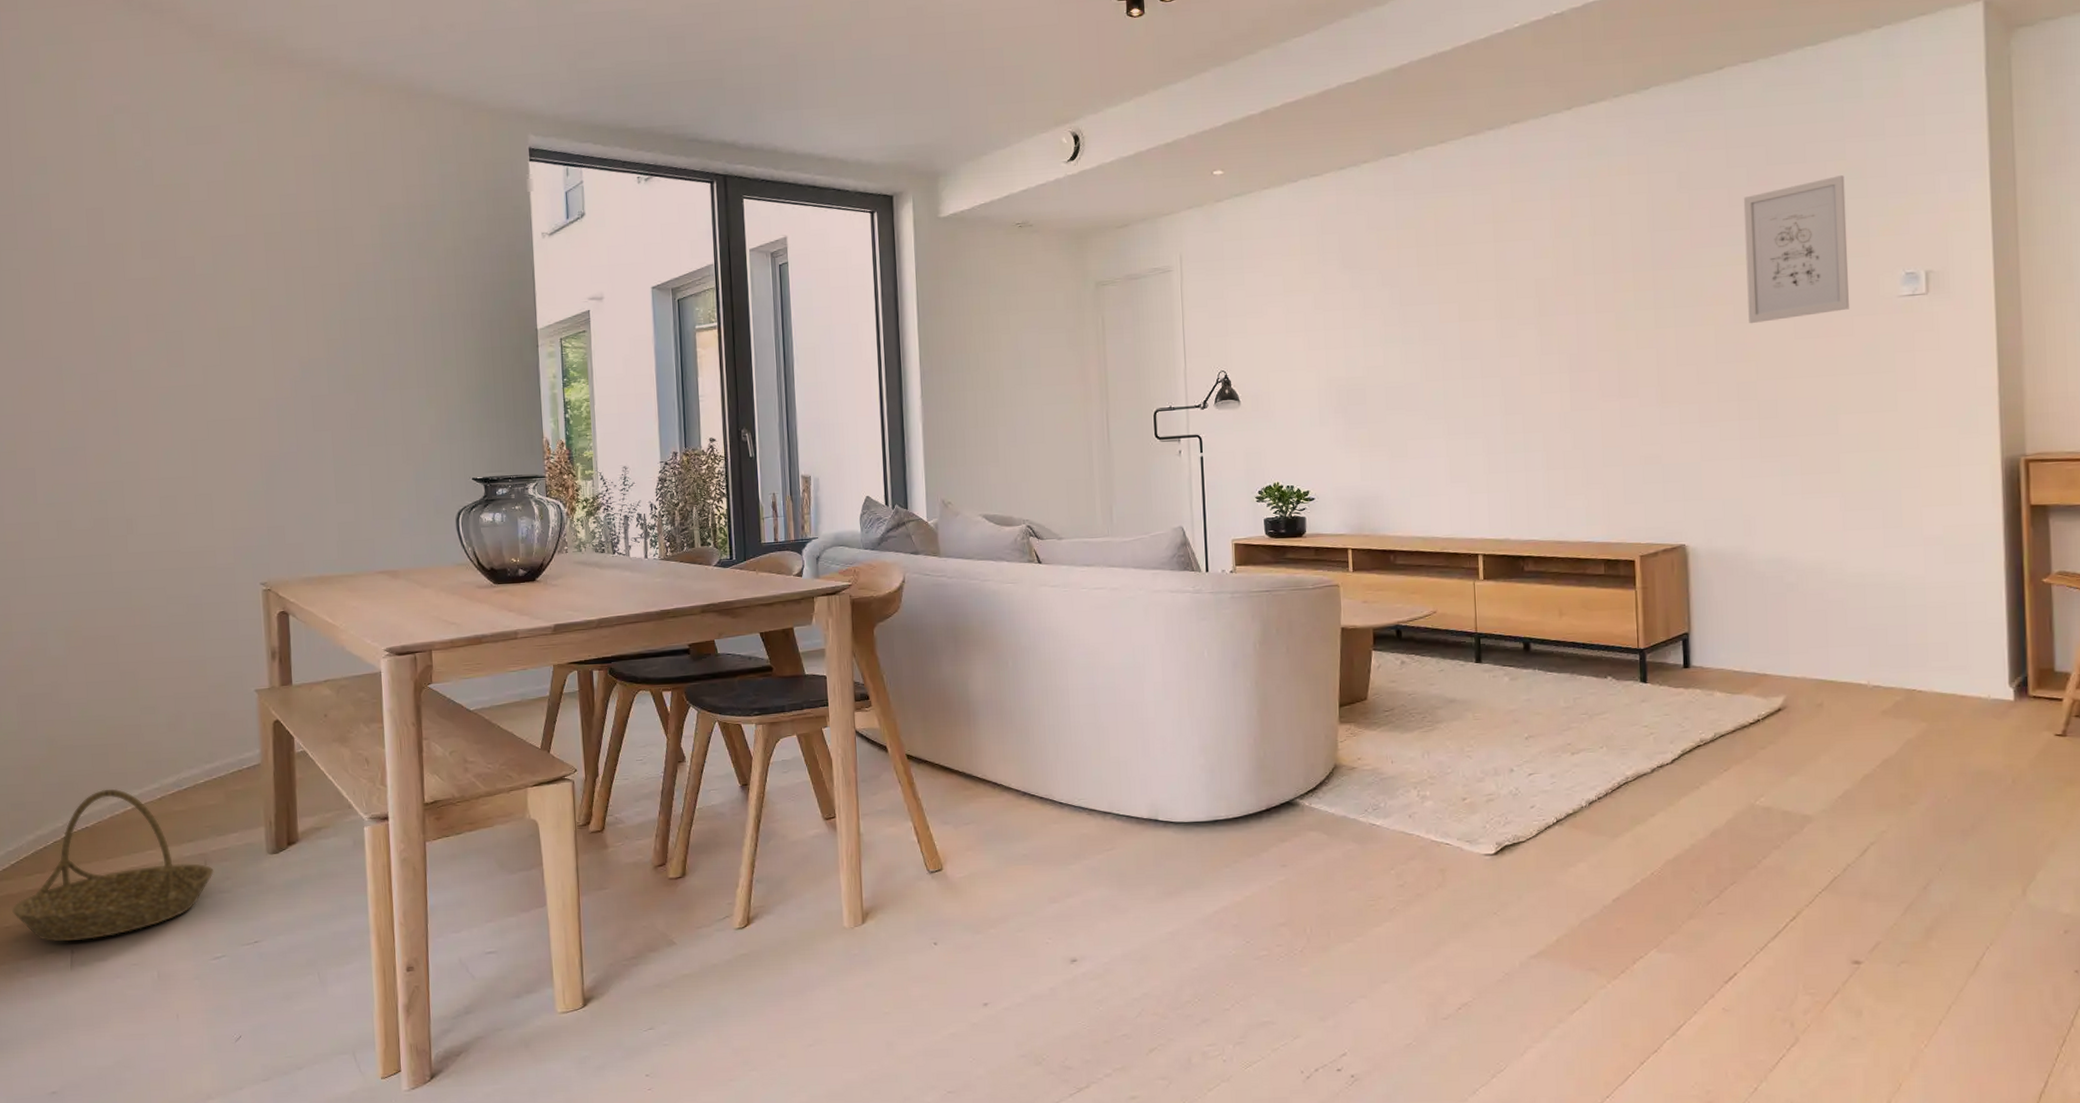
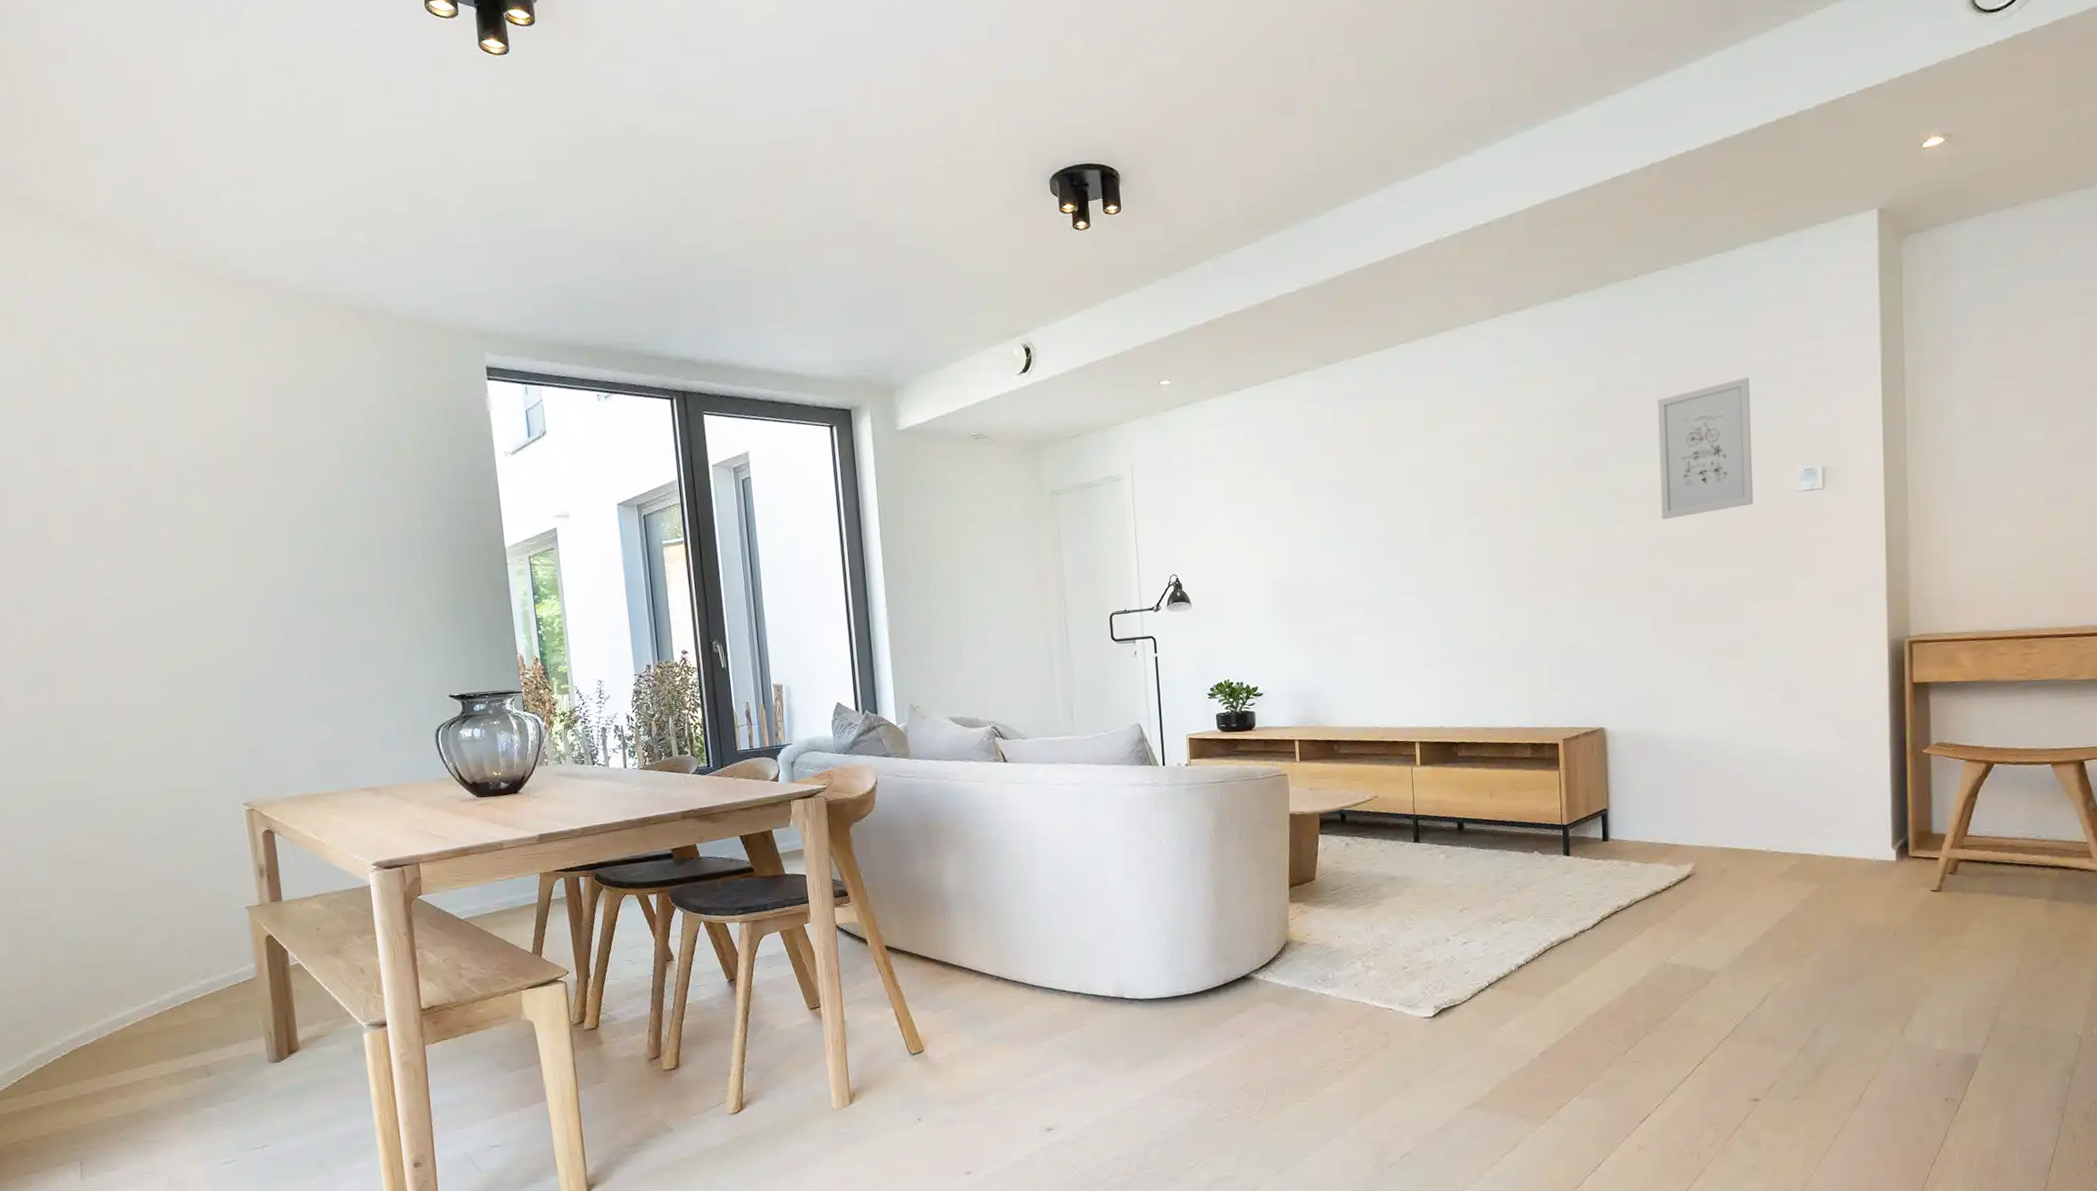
basket: present [12,788,214,942] -> none [17,1006,218,1155]

